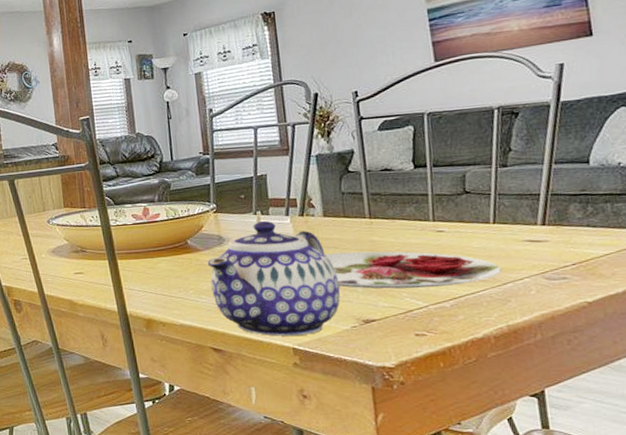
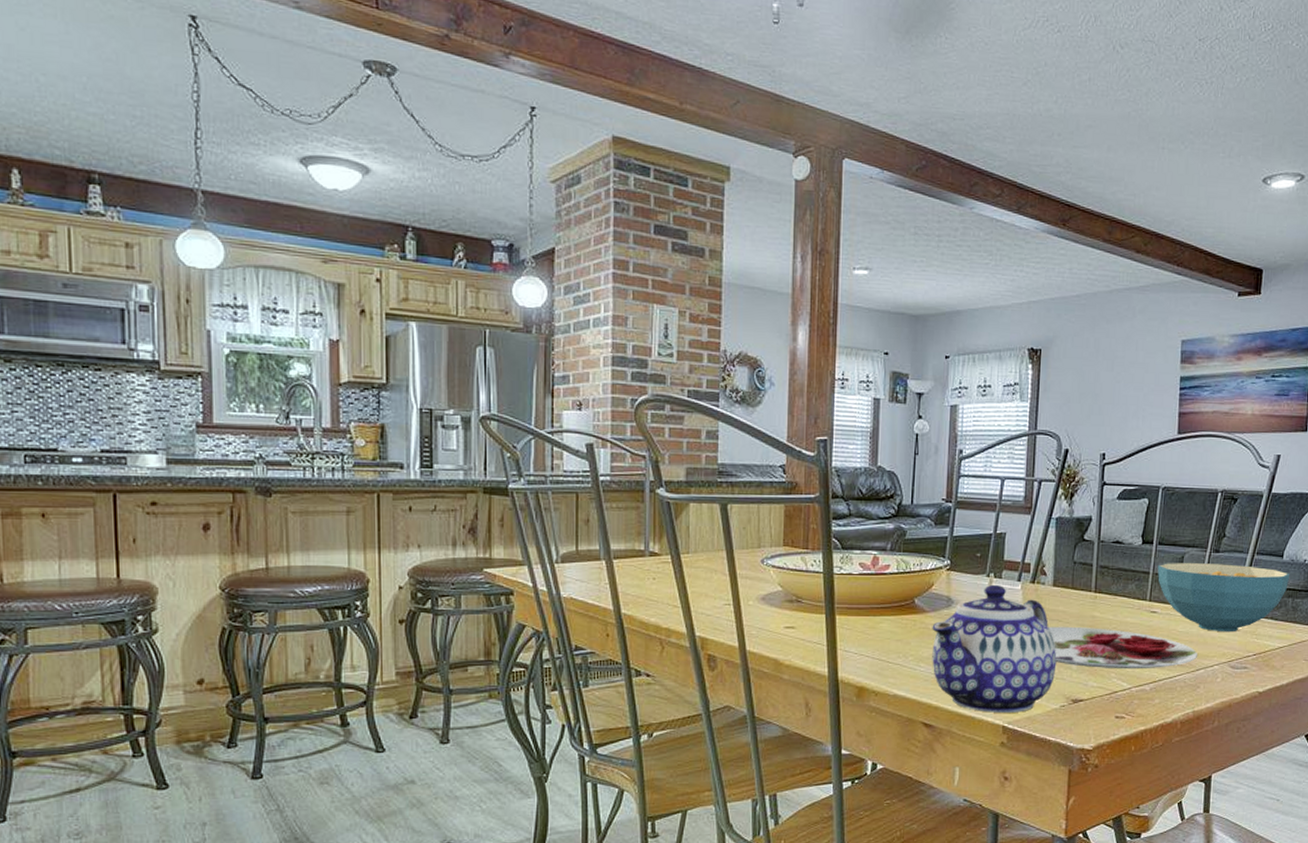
cereal bowl: none [435,176,603,245] -> present [1157,563,1290,633]

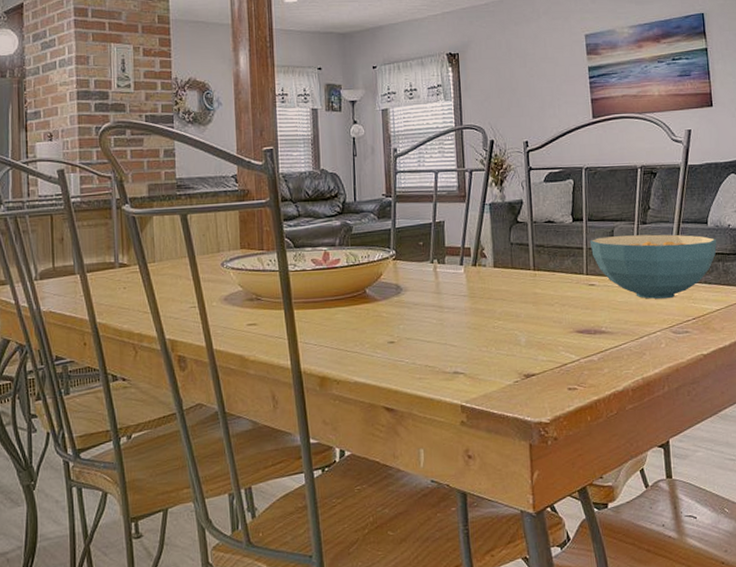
teapot: present [932,584,1057,713] -> none [384,269,506,393]
plate: present [1048,626,1197,670] -> none [494,304,639,343]

